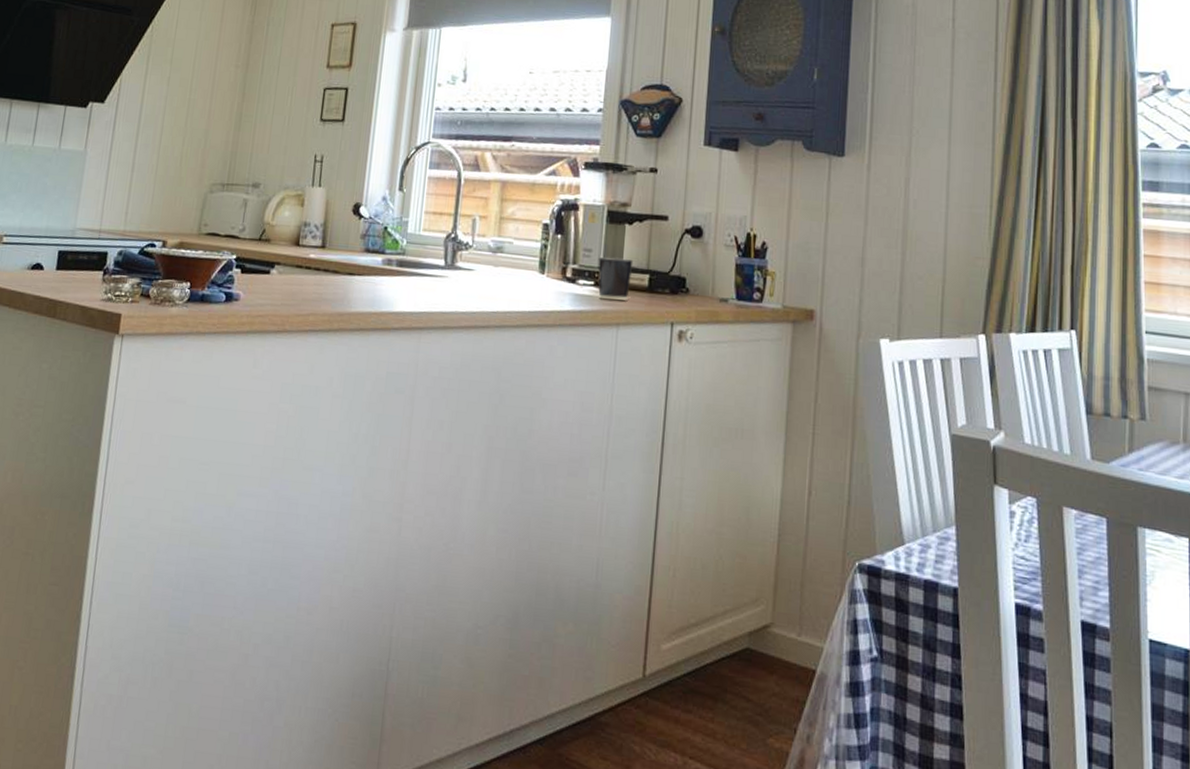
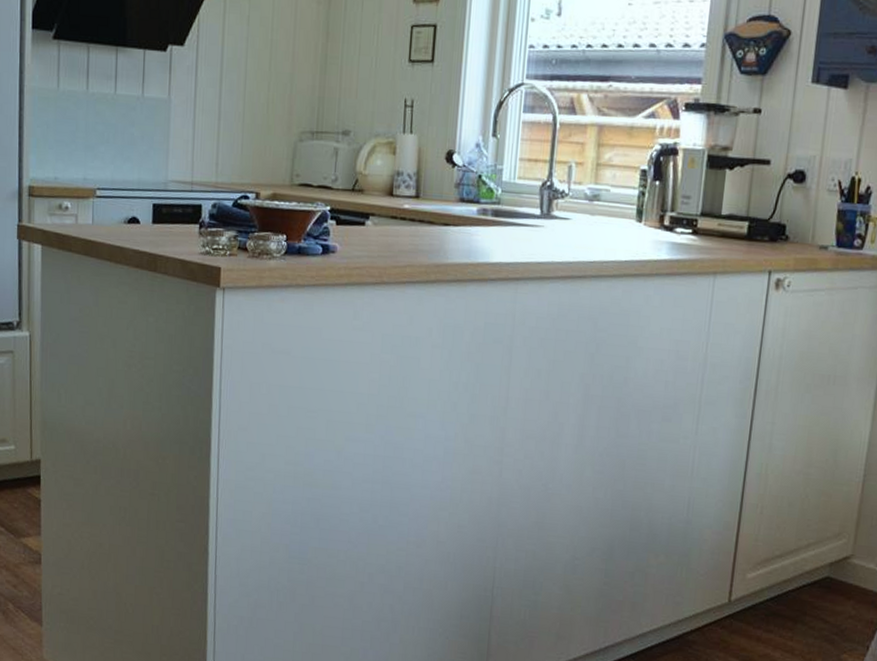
mug: present [598,257,634,301] -> none [696,204,733,249]

